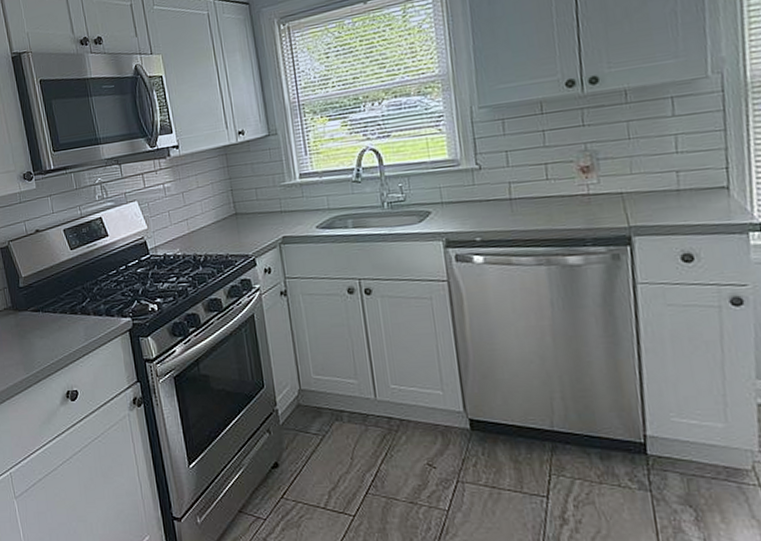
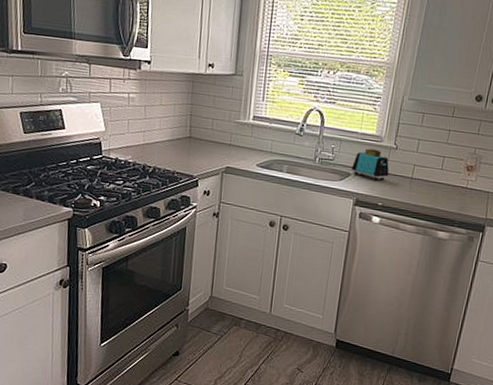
toaster: none [429,176,480,213] -> present [352,148,389,181]

